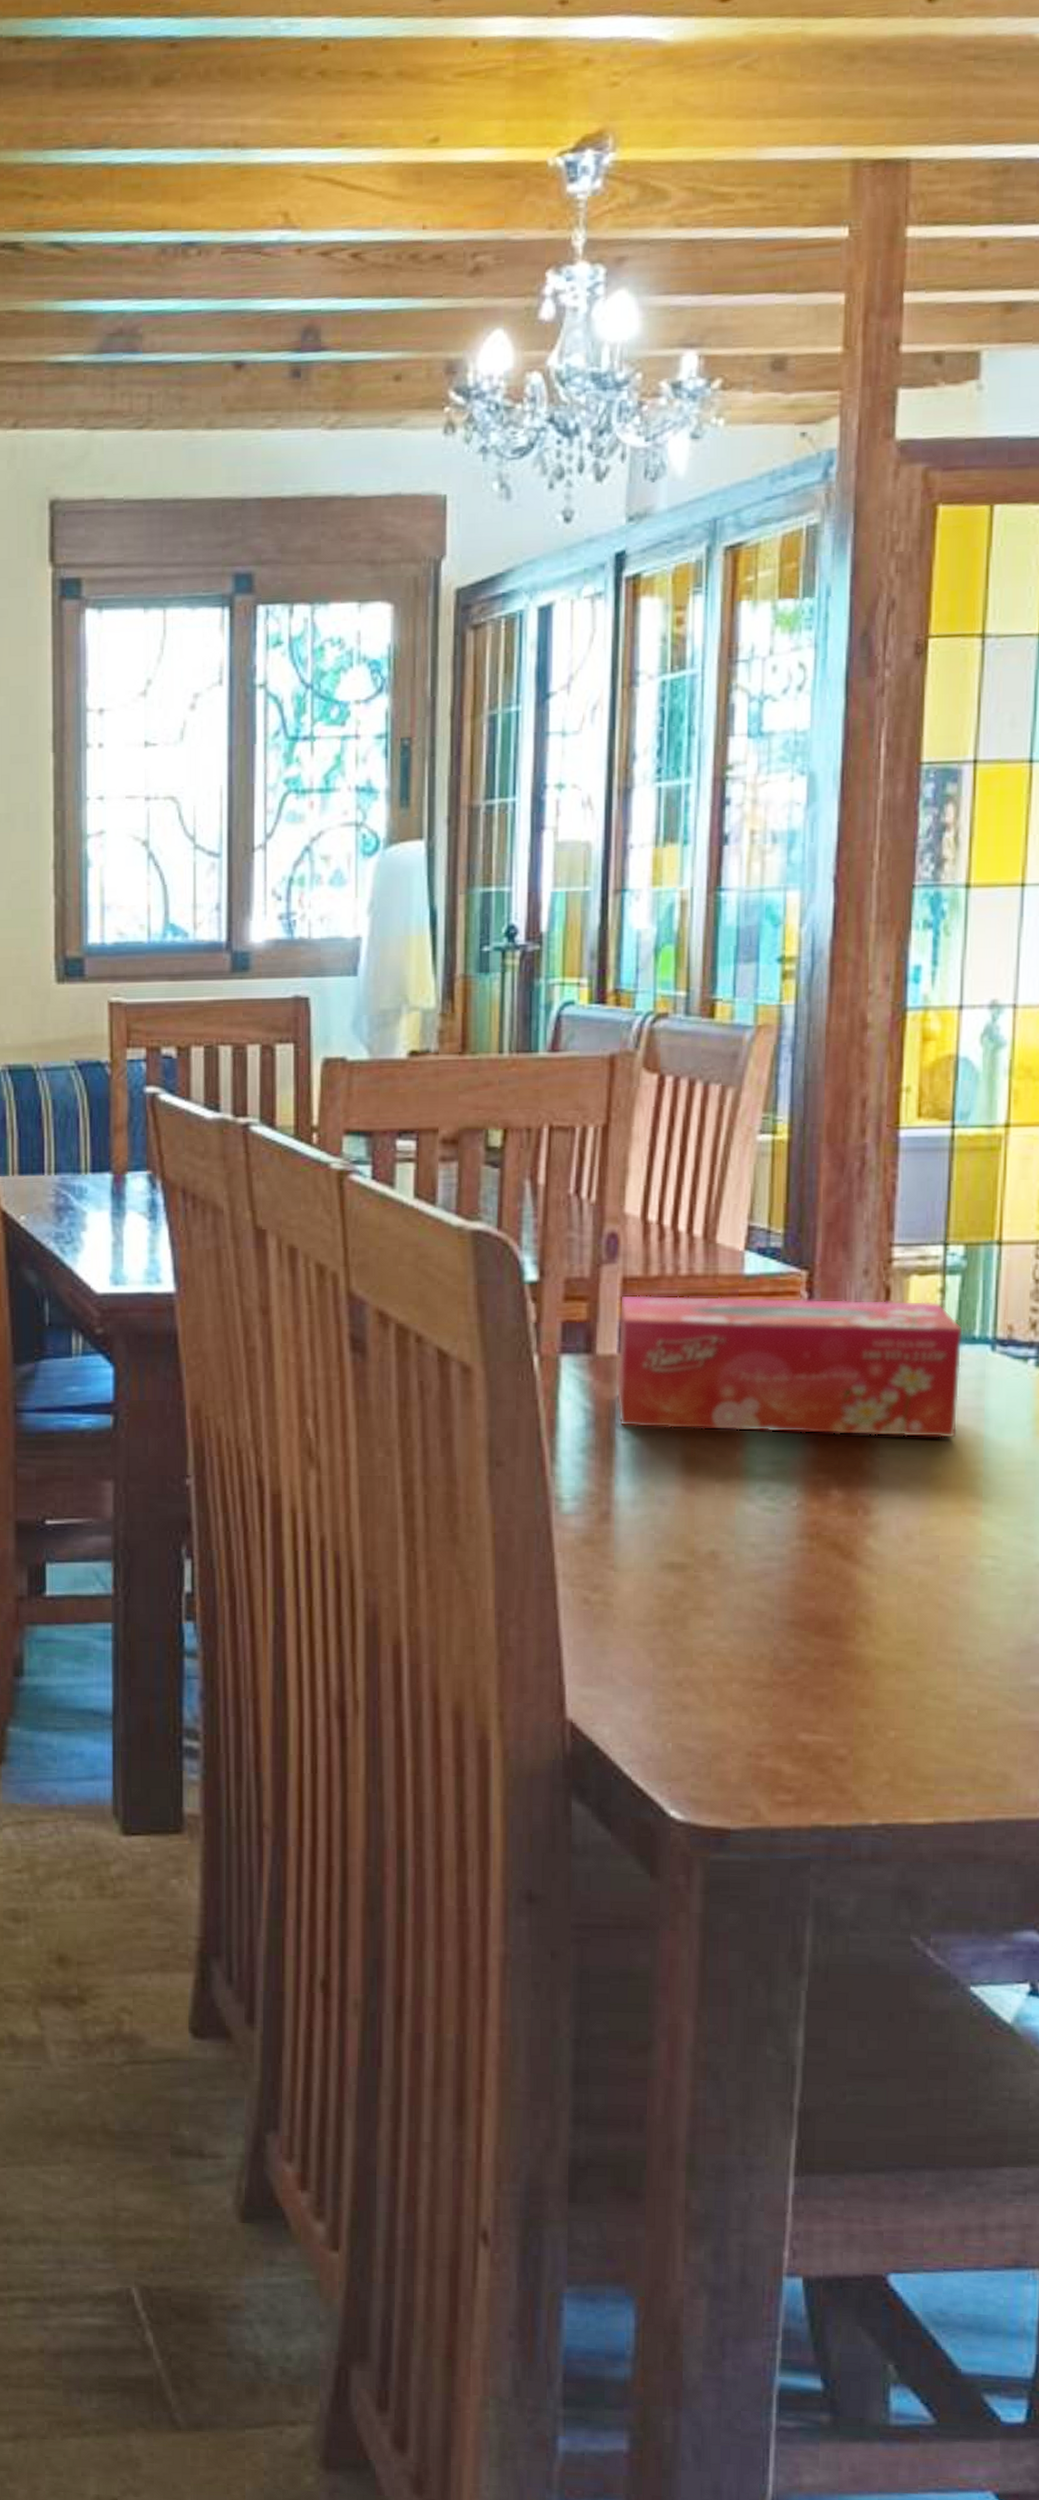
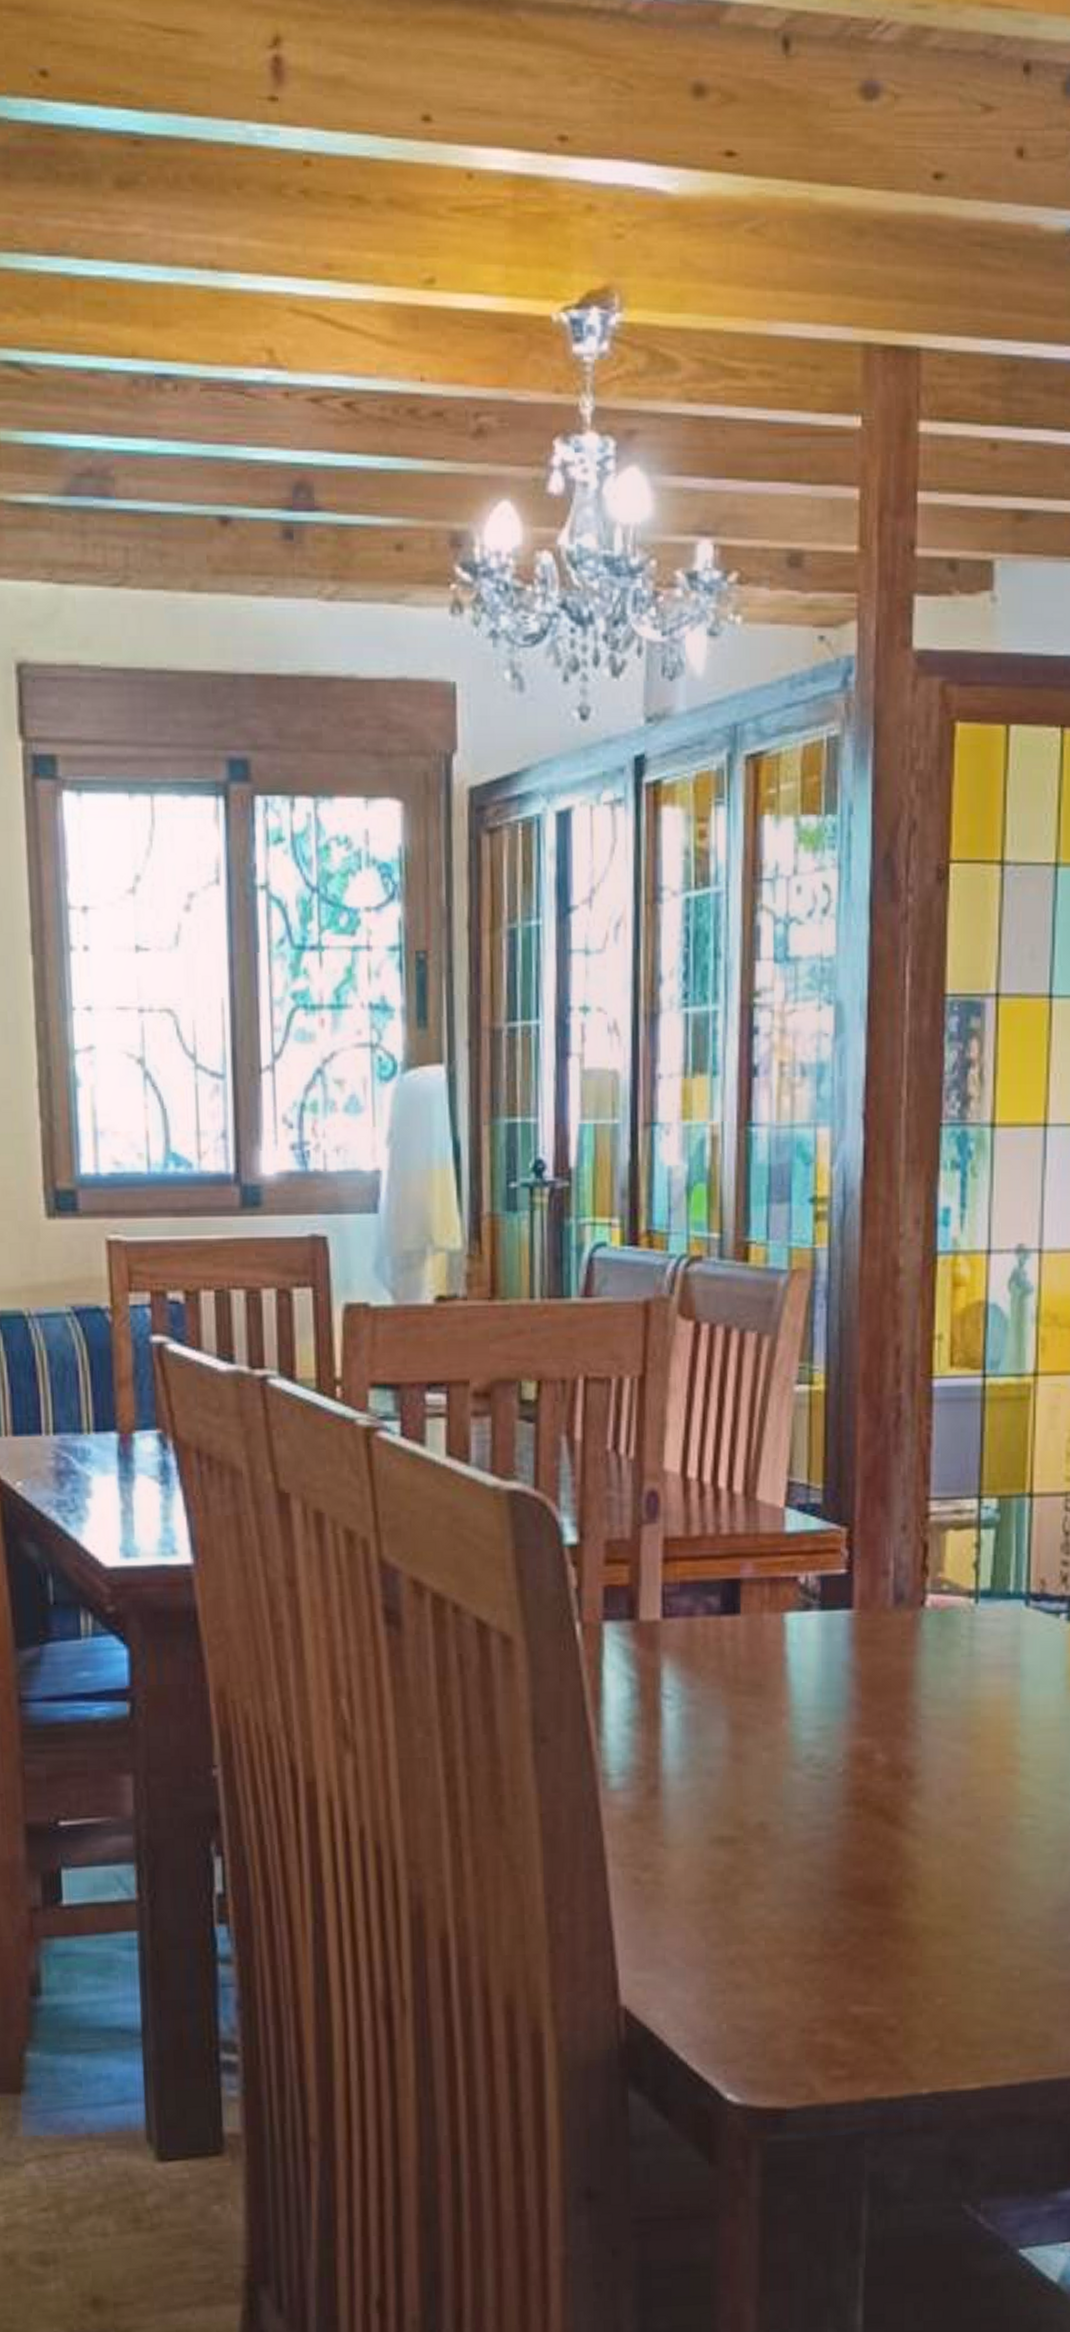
tissue box: present [616,1294,963,1438] -> none [660,1556,998,1697]

